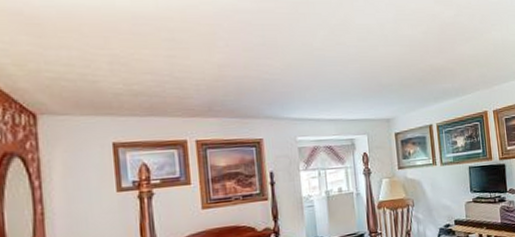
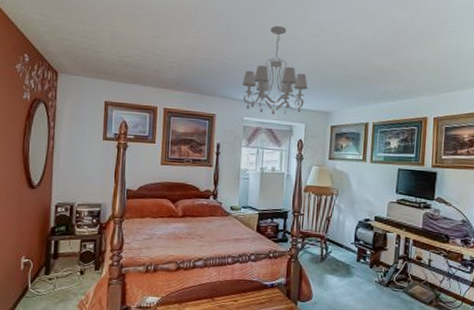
chandelier: none [289,32,364,131] -> present [242,25,308,115]

